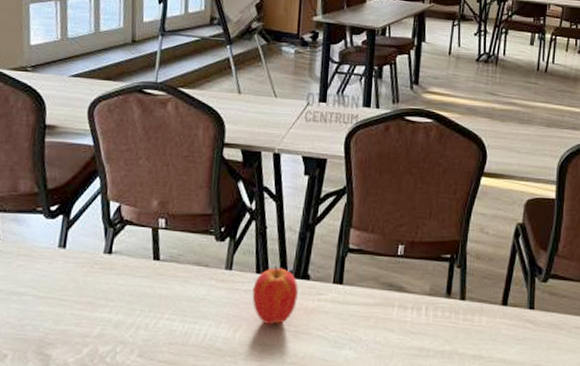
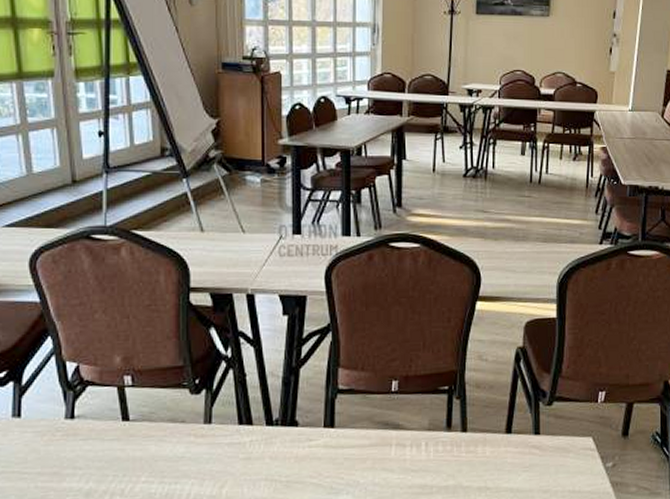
apple: present [252,266,298,325] -> none [236,415,286,478]

